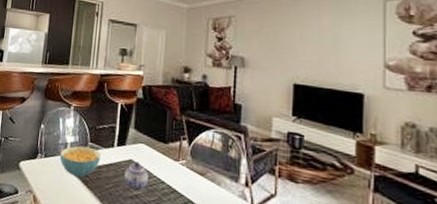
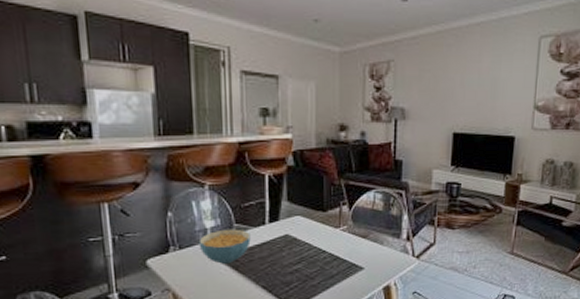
teapot: present [124,161,149,192] -> none [281,235,309,267]

